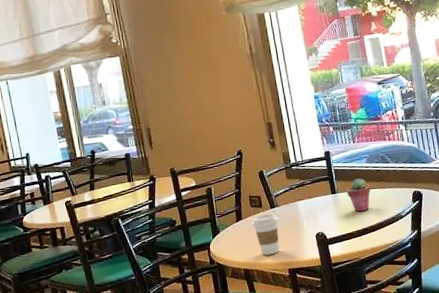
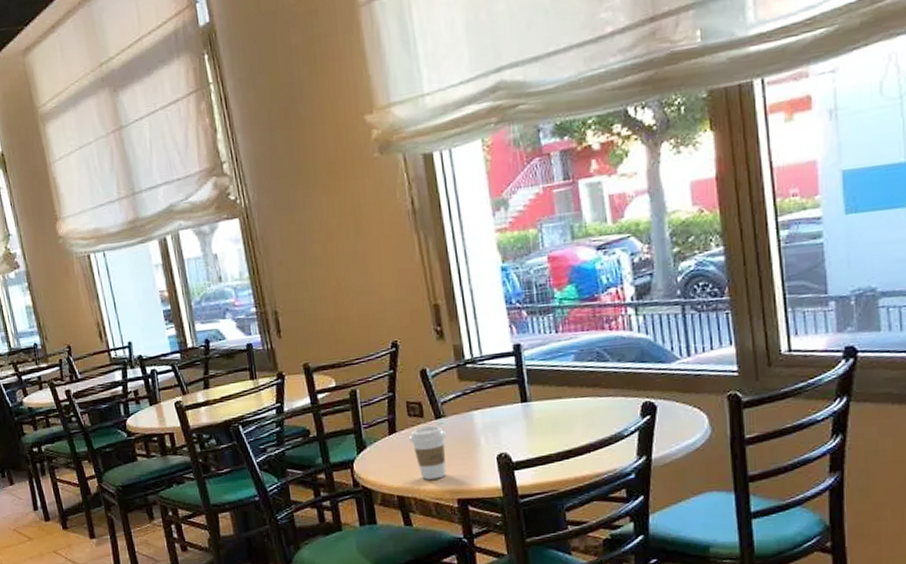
potted succulent: present [347,178,371,212] -> none [543,382,579,428]

